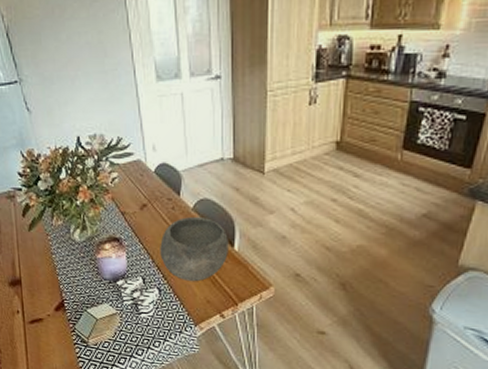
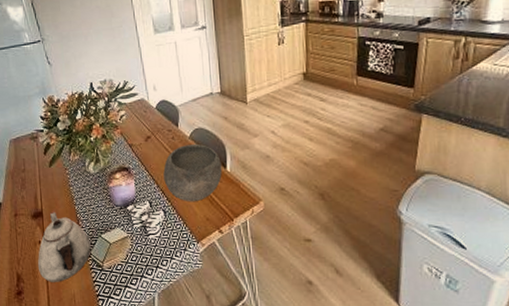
teapot: none [15,278,75,355] -> present [37,210,91,282]

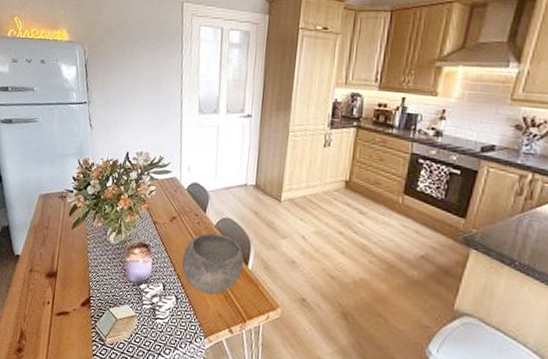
teapot: present [37,210,91,282] -> none [42,272,98,348]

